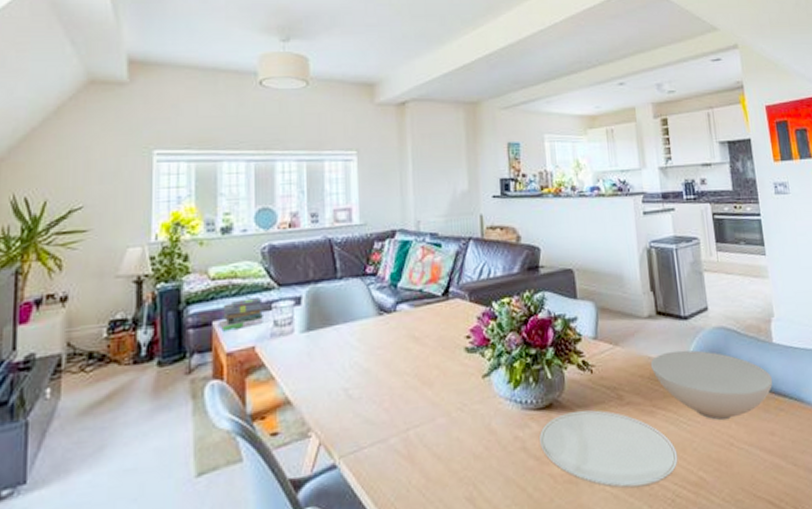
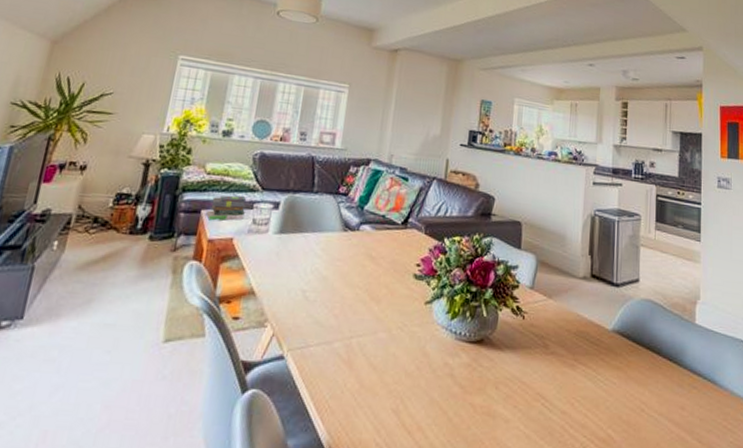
plate: present [540,410,678,489] -> none [466,351,591,433]
bowl: present [650,350,773,421] -> none [578,313,690,387]

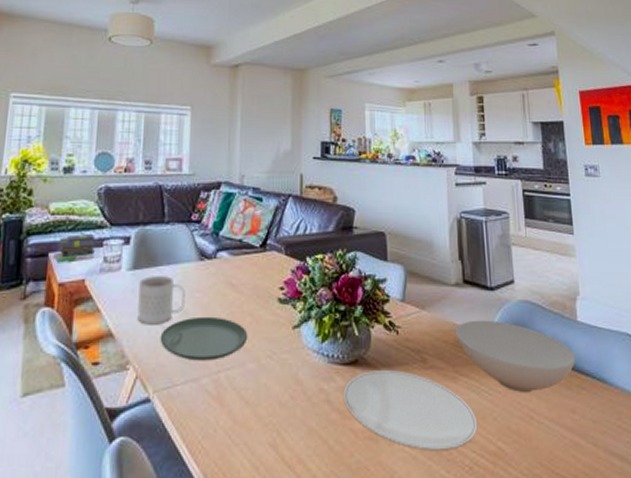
mug: none [279,240,327,288] -> present [136,274,185,325]
plate: none [298,284,382,327] -> present [160,316,248,361]
plate: none [466,351,591,433] -> present [344,370,478,451]
bowl: none [578,313,690,387] -> present [455,320,576,393]

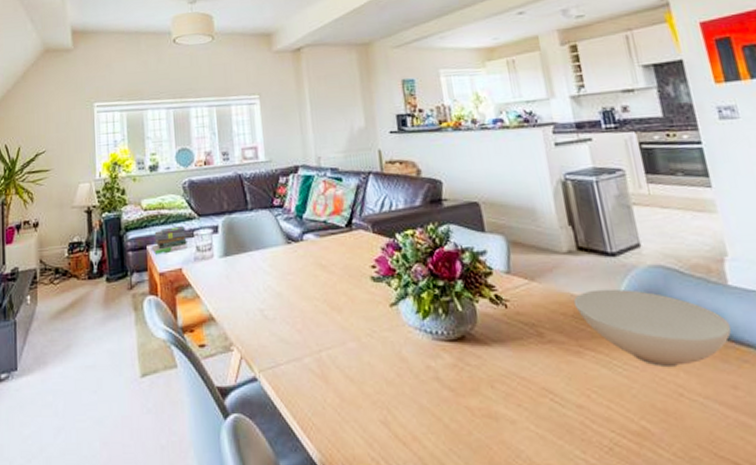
mug: present [136,274,185,325] -> none [232,259,278,308]
plate: present [160,316,248,361] -> none [258,297,345,341]
plate: present [344,370,478,451] -> none [453,346,614,430]

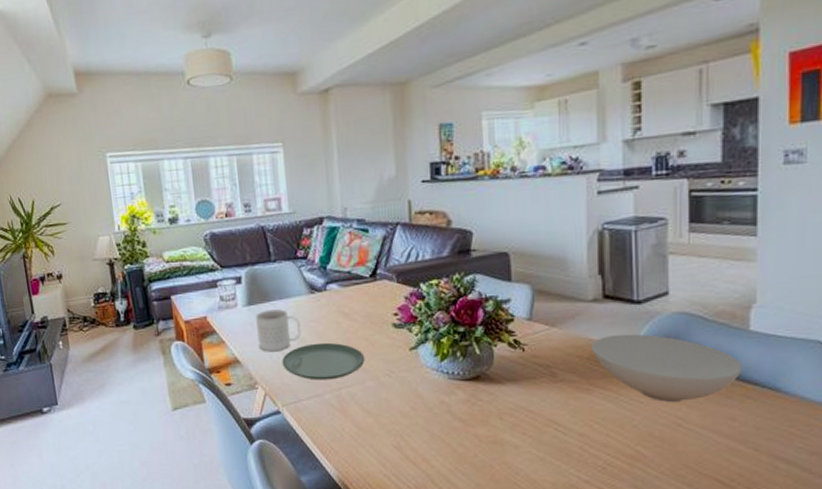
books: present [152,226,187,255] -> none [176,277,211,304]
mug: none [232,259,278,308] -> present [256,308,301,352]
plate: none [258,297,345,341] -> present [281,342,365,380]

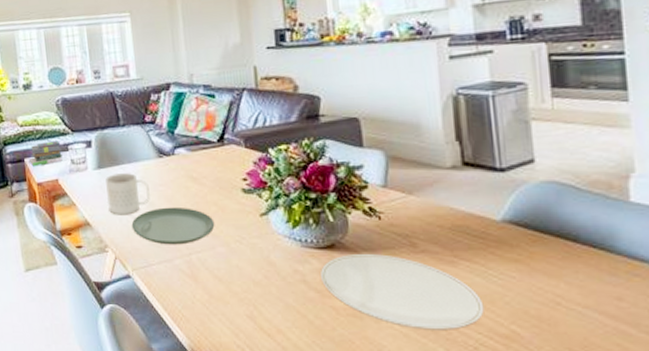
books: none [176,277,211,304] -> present [29,141,63,167]
plate: none [466,384,614,453] -> present [321,254,484,330]
bowl: present [591,334,743,403] -> none [452,203,626,279]

